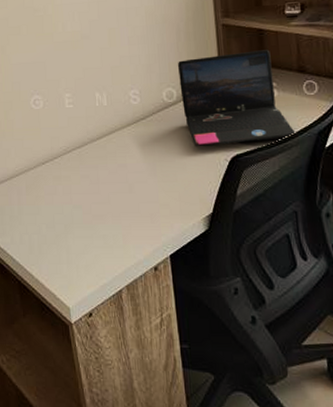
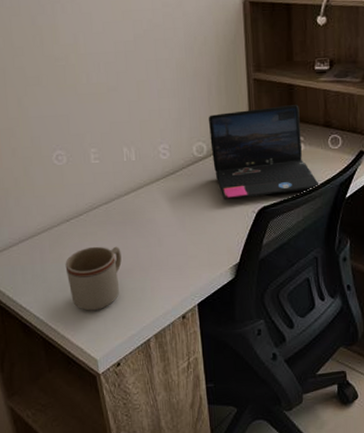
mug: none [40,190,94,256] -> present [65,246,122,311]

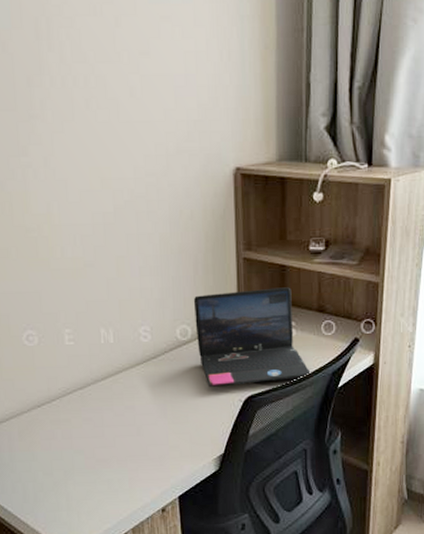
mug: present [65,246,122,311] -> none [36,434,98,503]

